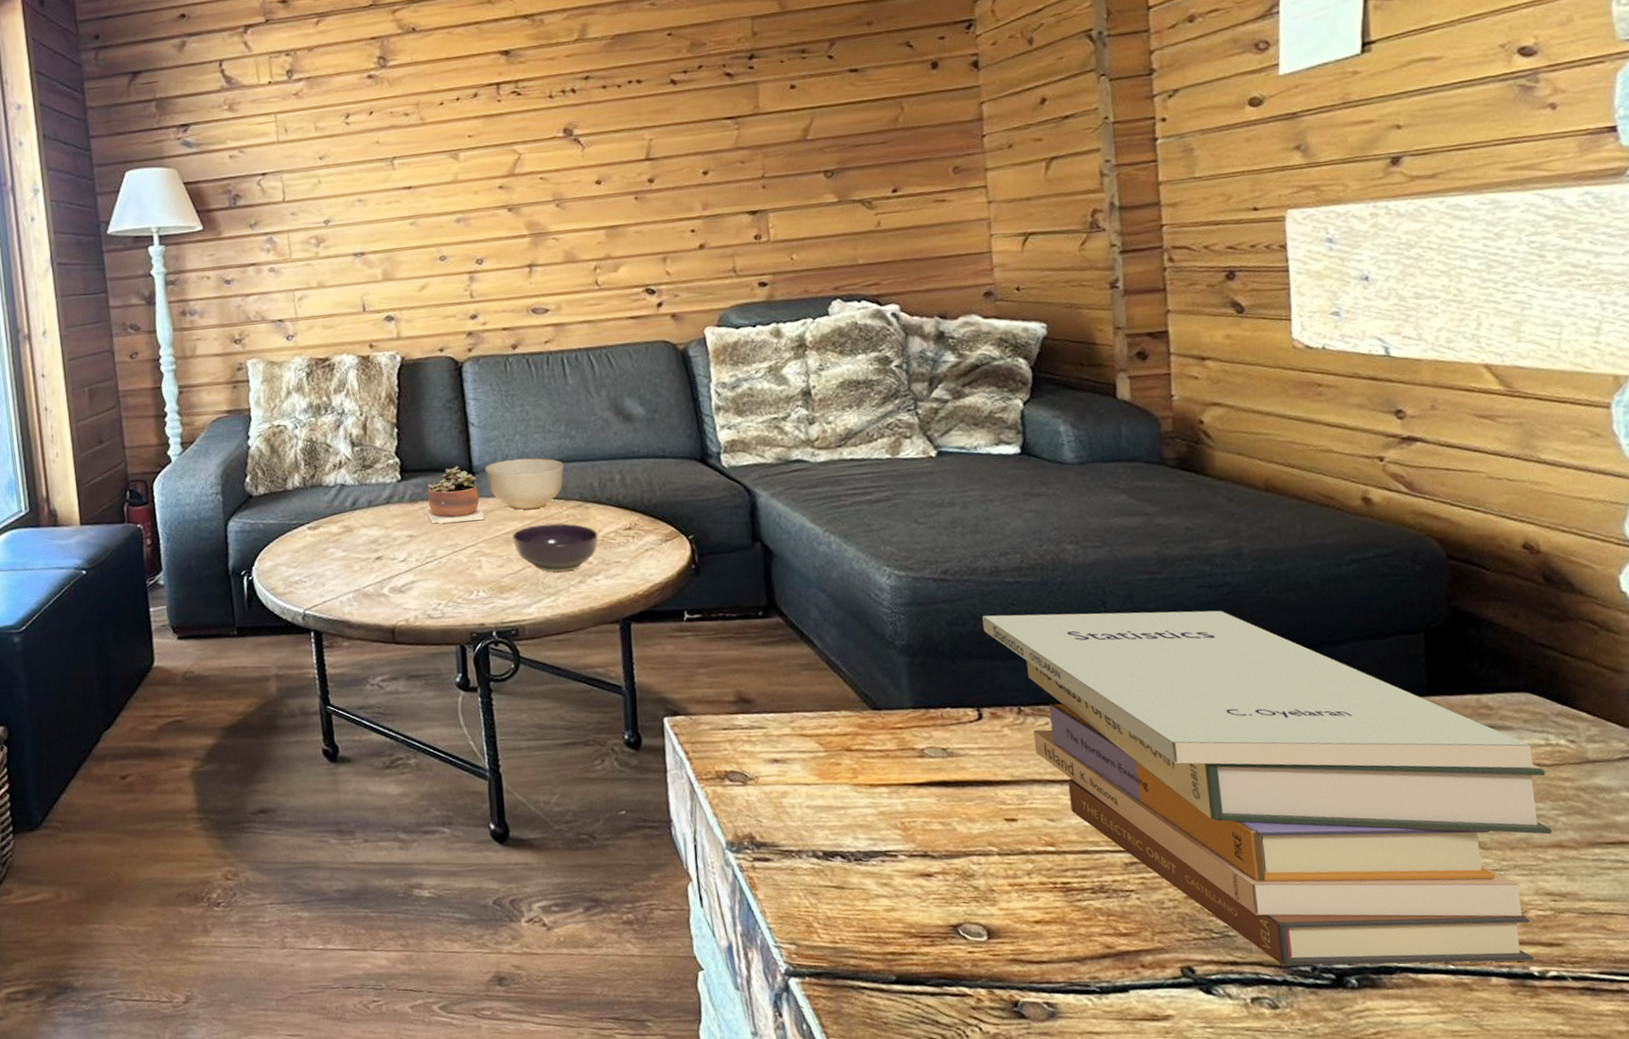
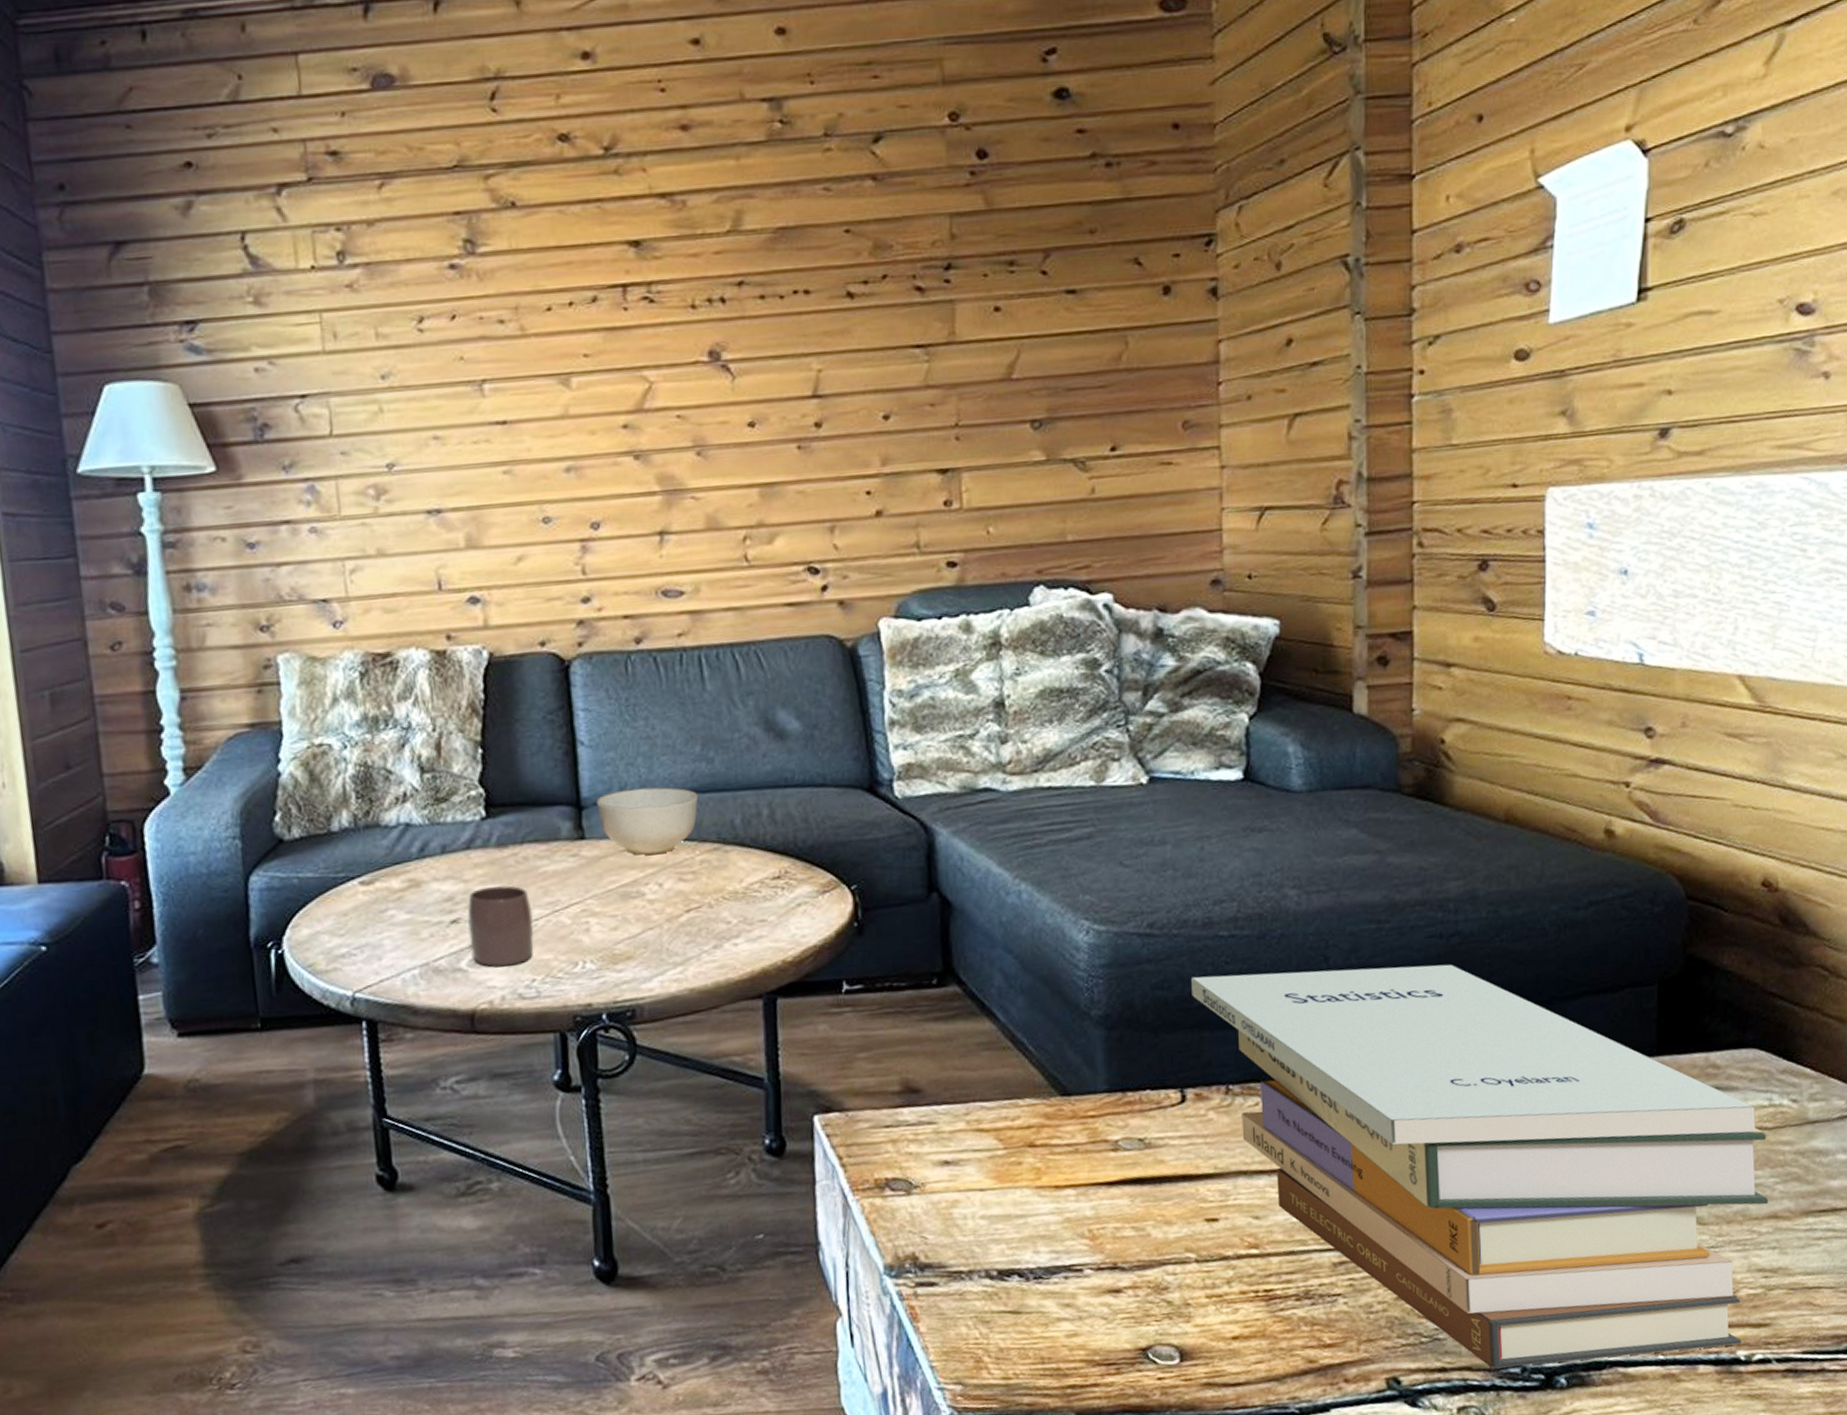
mug: none [388,531,439,593] -> present [467,885,534,967]
succulent plant: present [427,466,485,524] -> none [520,798,595,876]
bowl: present [512,523,599,572] -> none [630,872,740,935]

